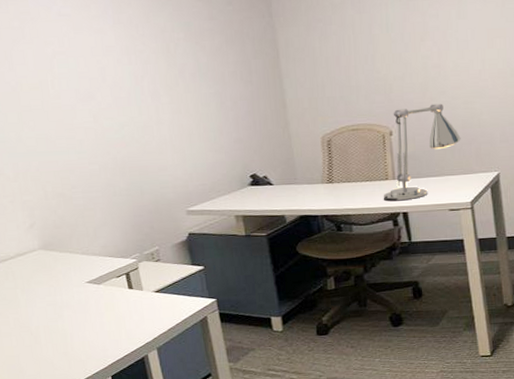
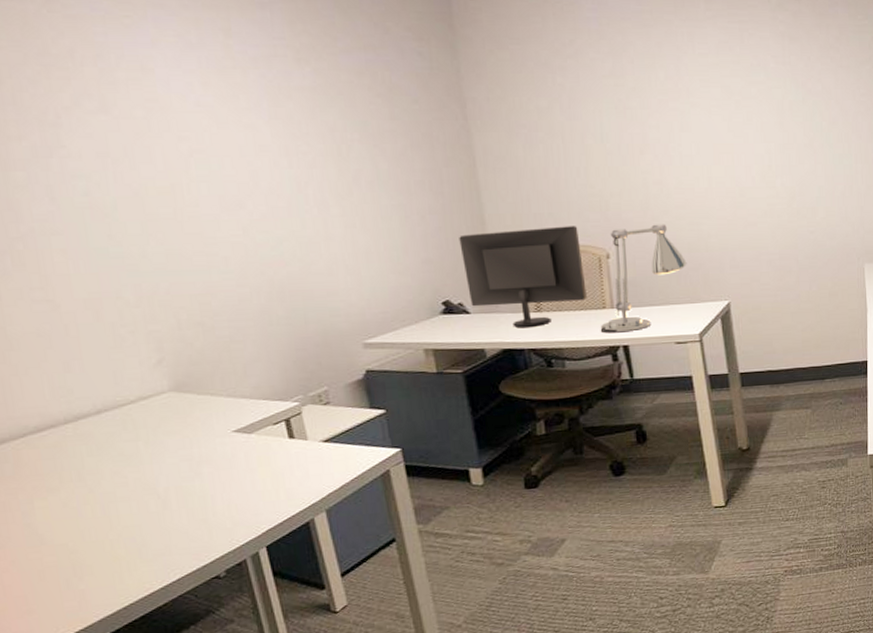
computer monitor: none [264,107,372,198] -> present [459,226,587,328]

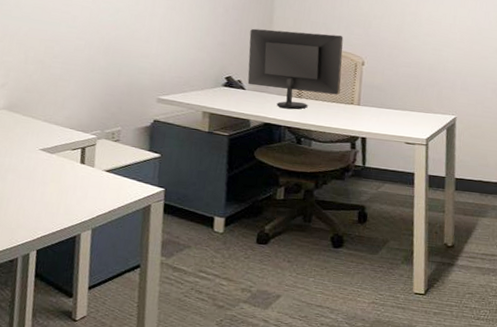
desk lamp: present [600,224,687,333] -> none [345,43,426,127]

